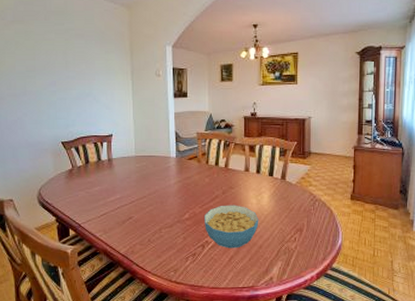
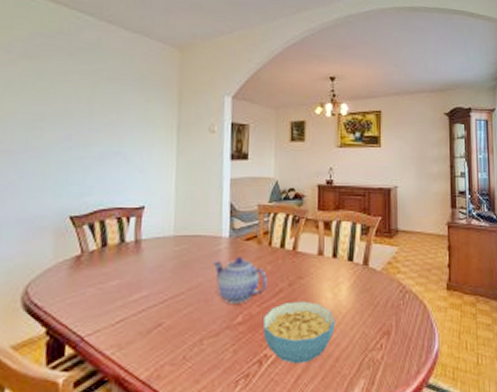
teapot: none [165,171,207,205] -> present [213,256,268,304]

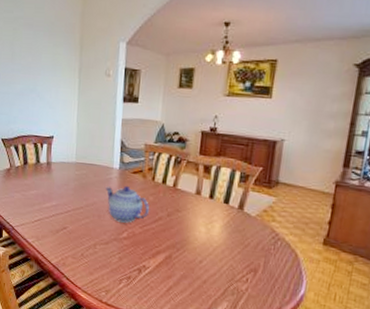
cereal bowl: present [262,301,335,364] -> none [143,229,207,279]

